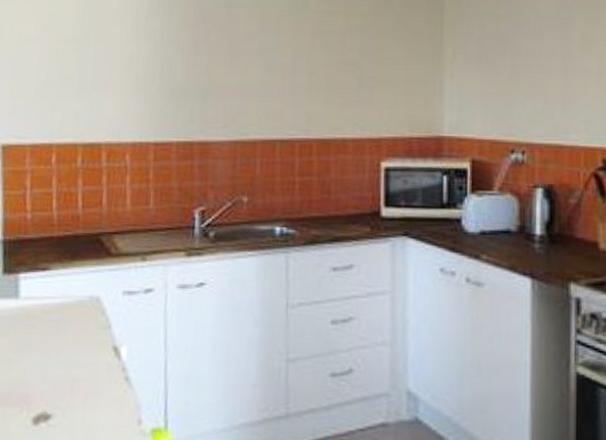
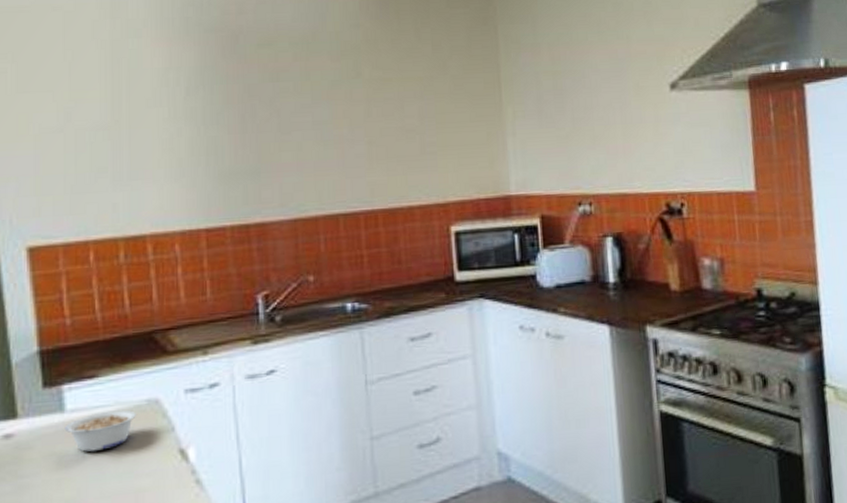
legume: none [17,302,79,338] -> present [64,410,136,452]

